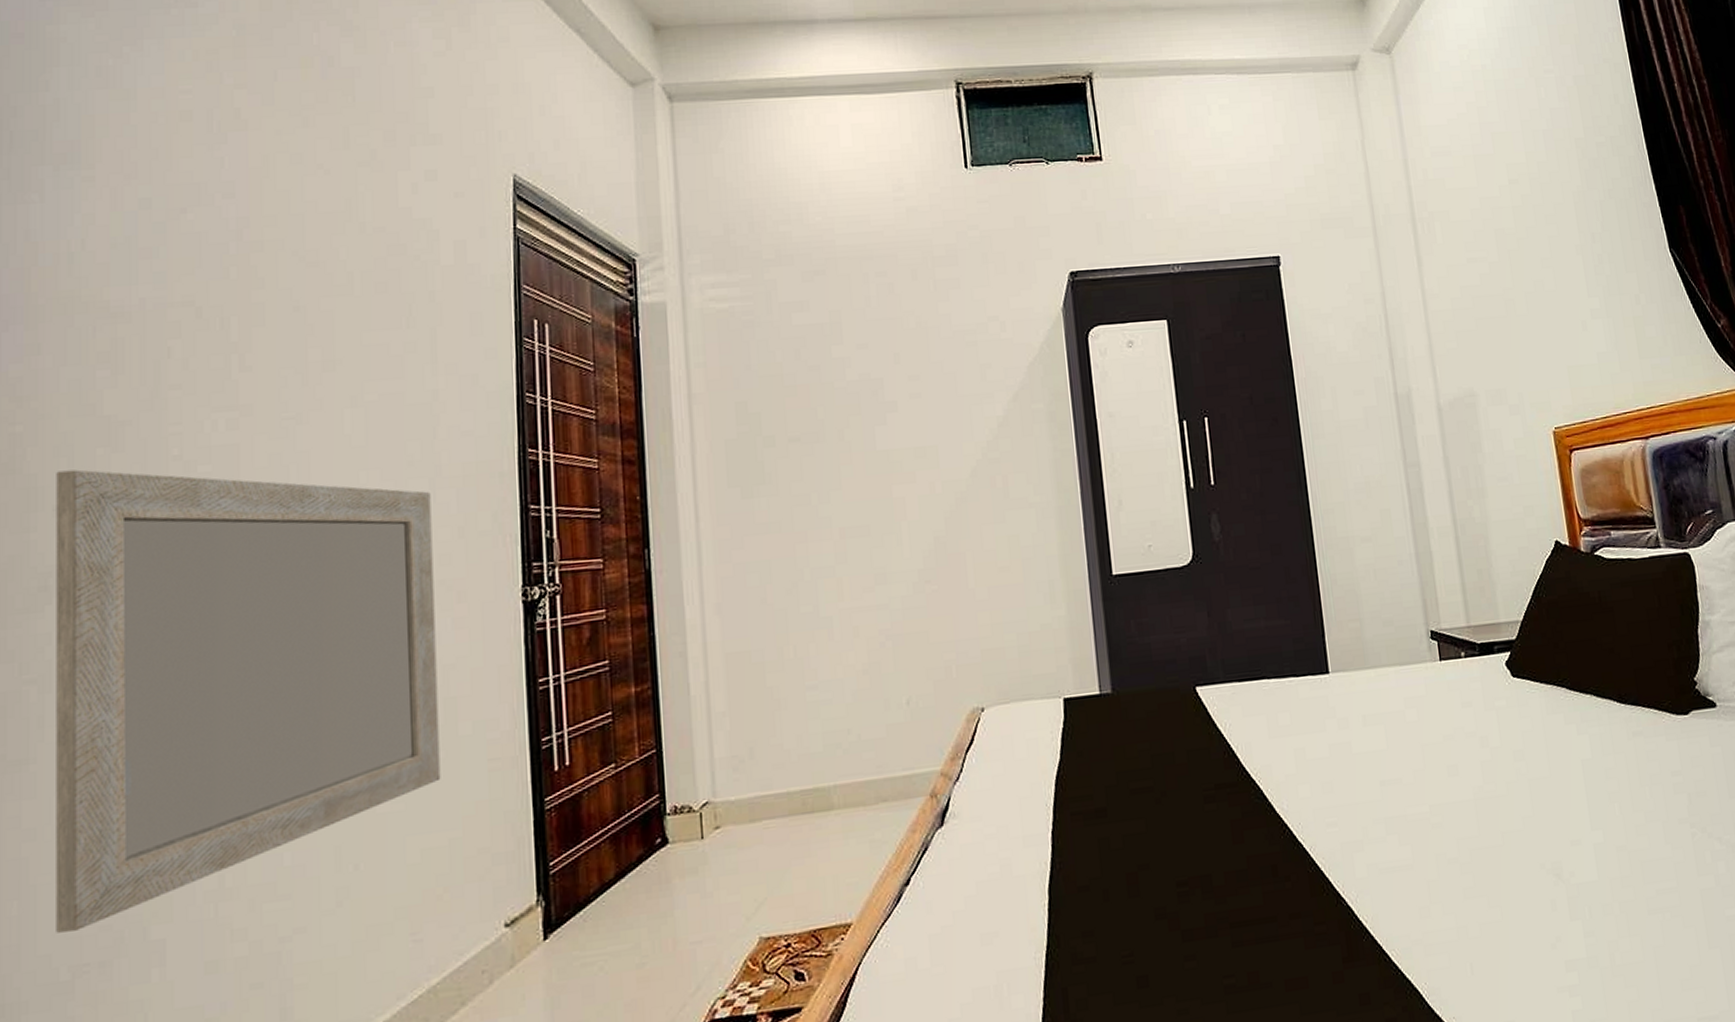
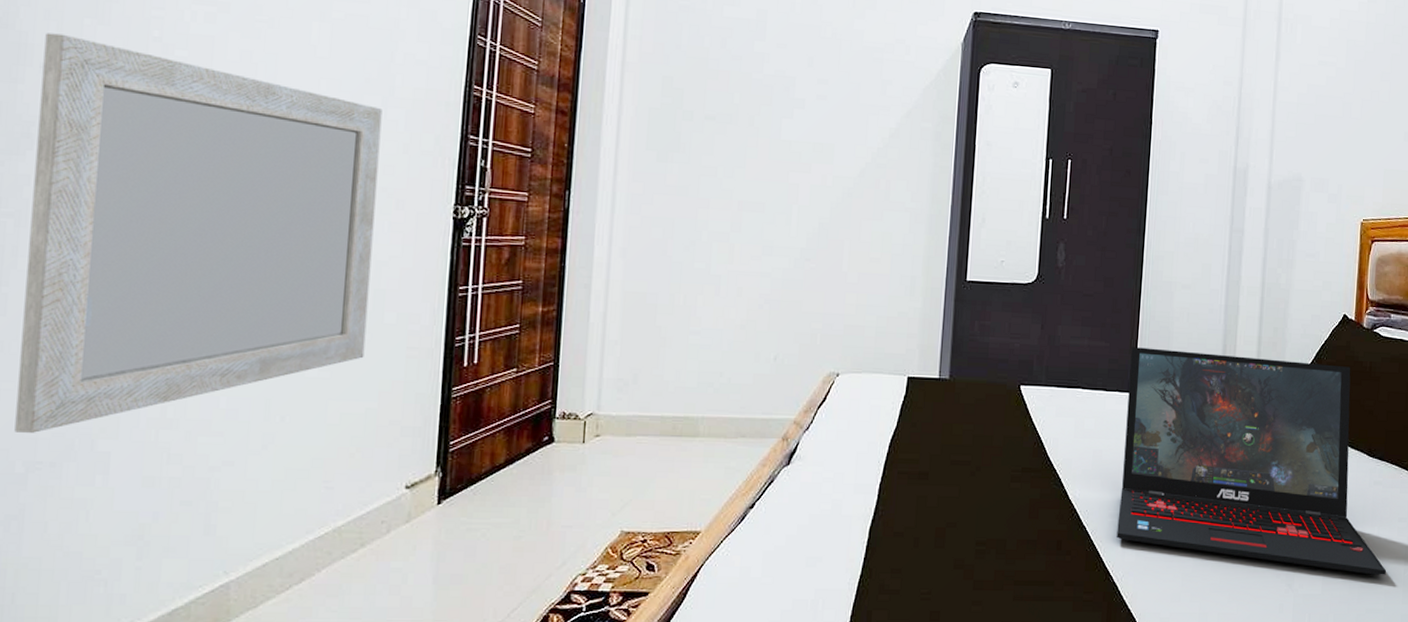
laptop: none [1316,601,1671,853] -> present [1117,347,1386,575]

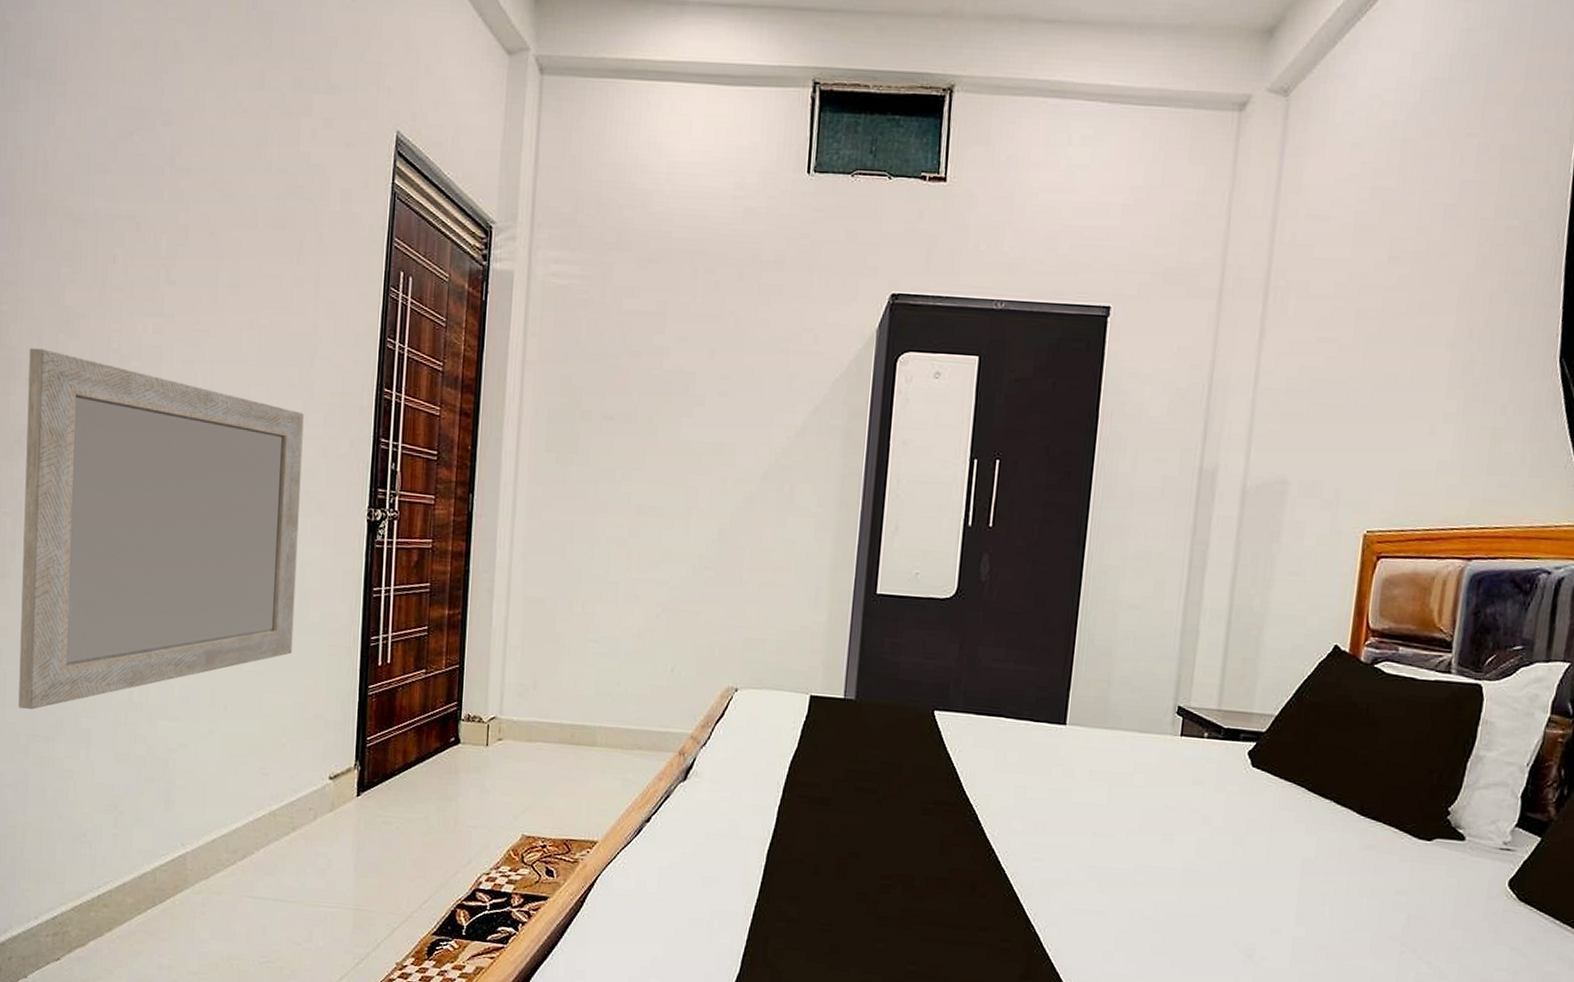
laptop: present [1117,347,1386,575] -> none [1040,673,1376,956]

